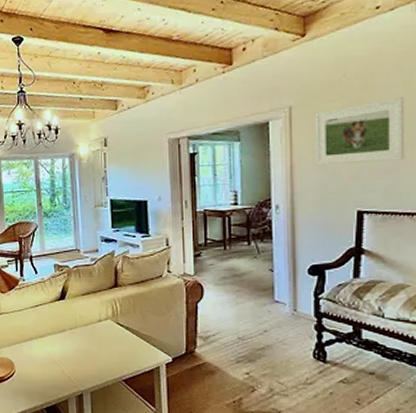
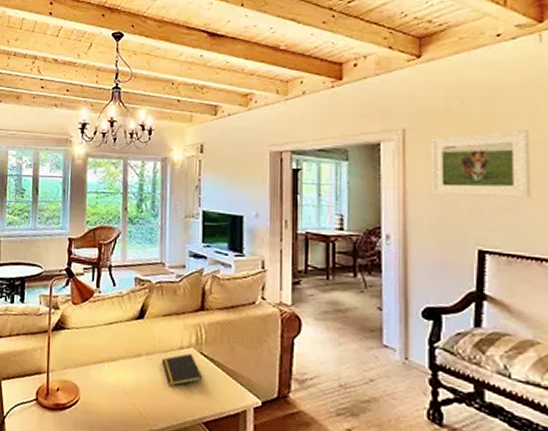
notepad: none [83,325,121,354] -> present [161,354,203,387]

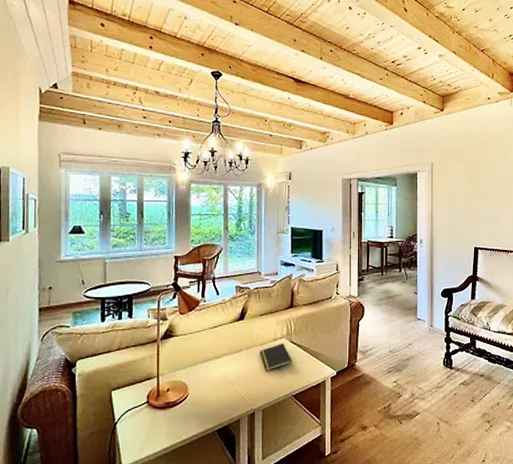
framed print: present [430,130,531,198] -> none [448,165,504,211]

